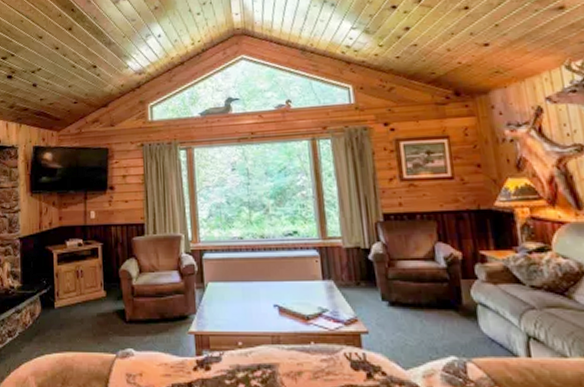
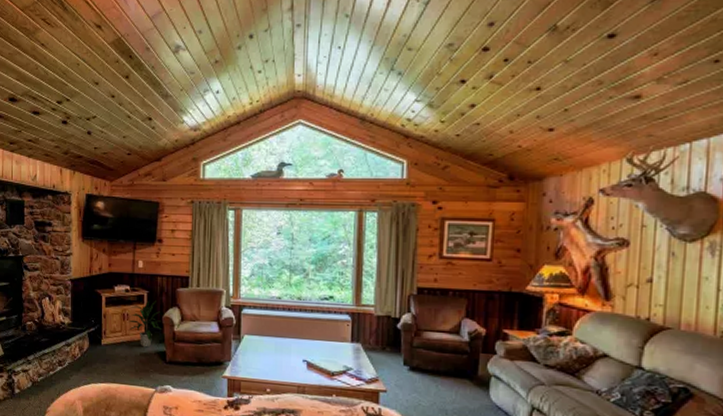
indoor plant: none [82,253,119,307] -> present [128,300,162,347]

